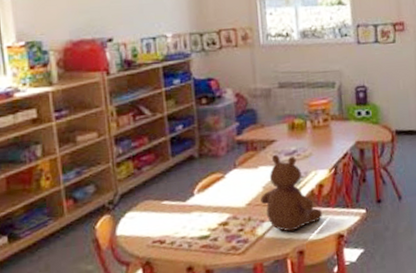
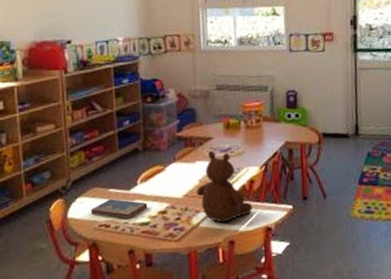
hardcover book: none [142,212,207,234] -> present [90,199,148,219]

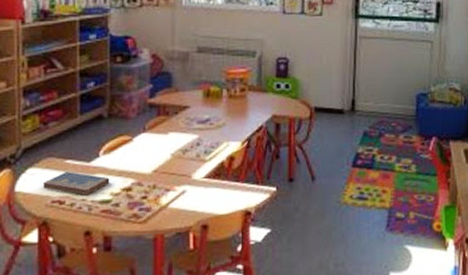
teddy bear: present [197,150,253,223] -> none [168,121,231,204]

